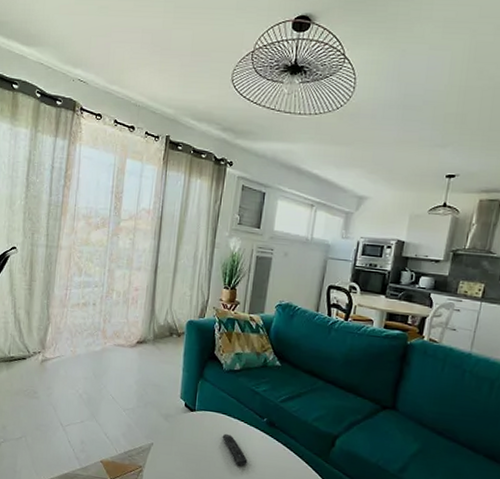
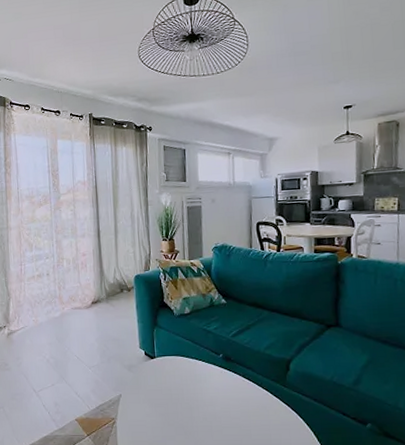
remote control: present [222,433,248,466] -> none [184,374,212,403]

